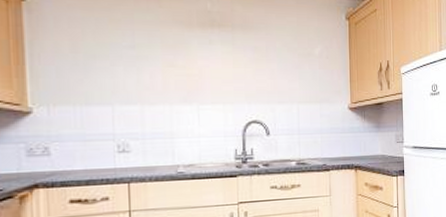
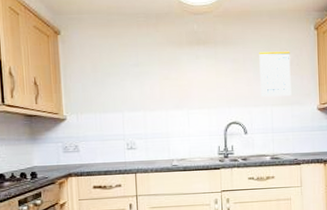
calendar: none [284,40,320,92] -> present [259,51,292,97]

